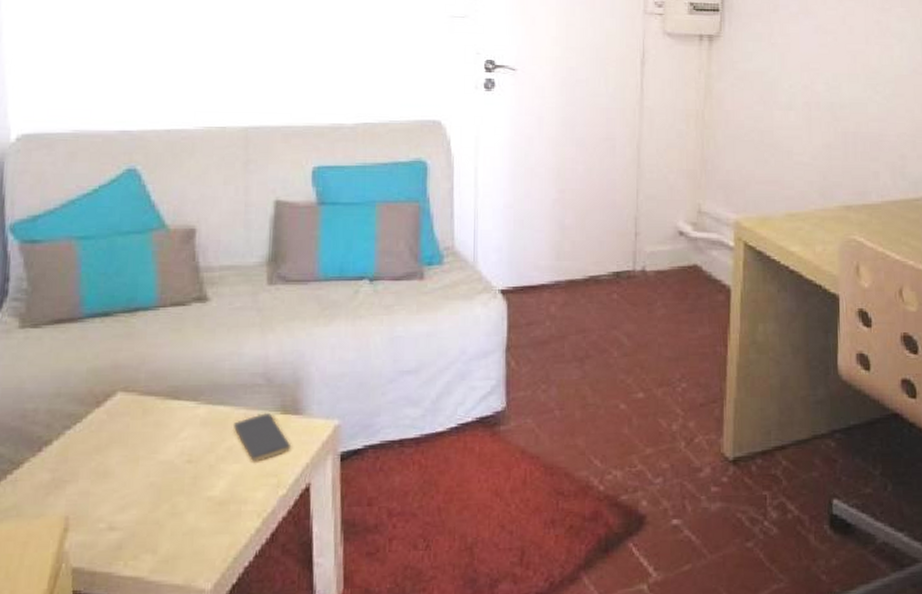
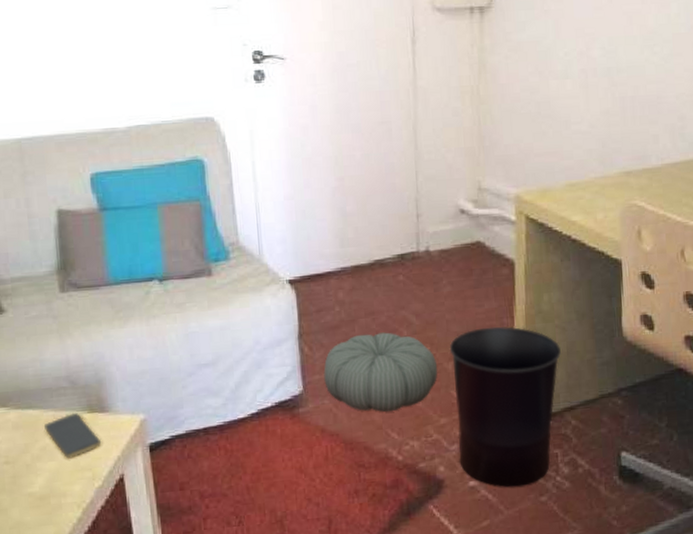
pouf: none [529,352,647,437] -> present [324,332,438,413]
waste bin: none [659,354,774,529] -> present [449,326,561,487]

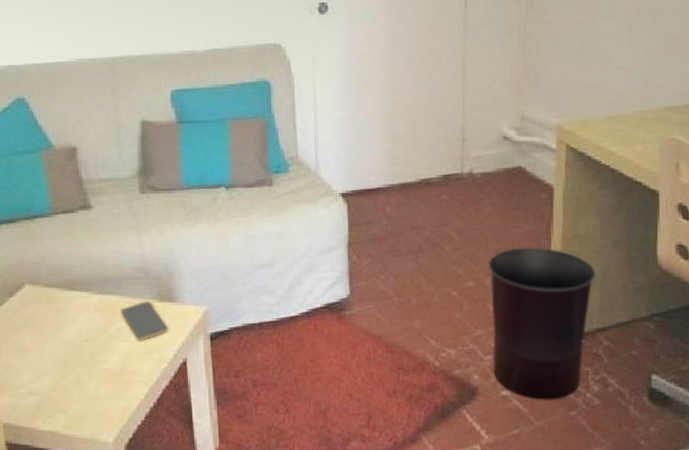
pouf: present [324,332,438,413] -> none [369,246,476,321]

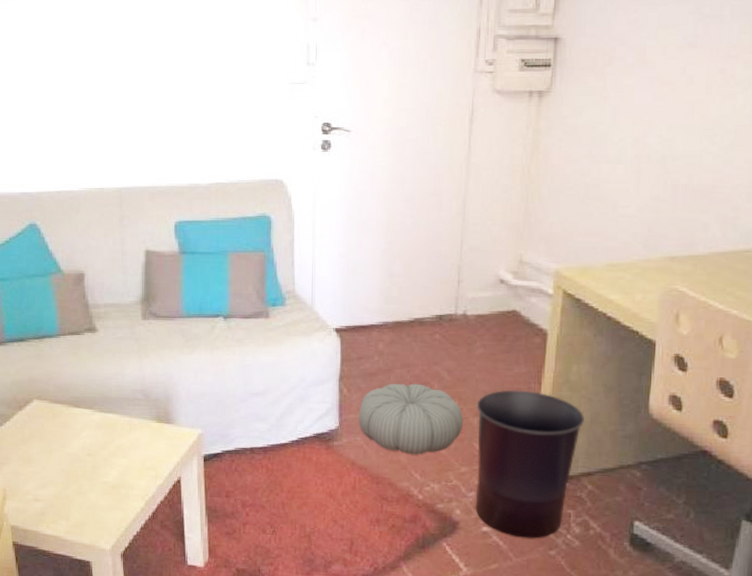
smartphone: present [120,300,169,341] -> none [120,420,165,458]
pouf: none [369,246,476,321] -> present [358,383,464,455]

